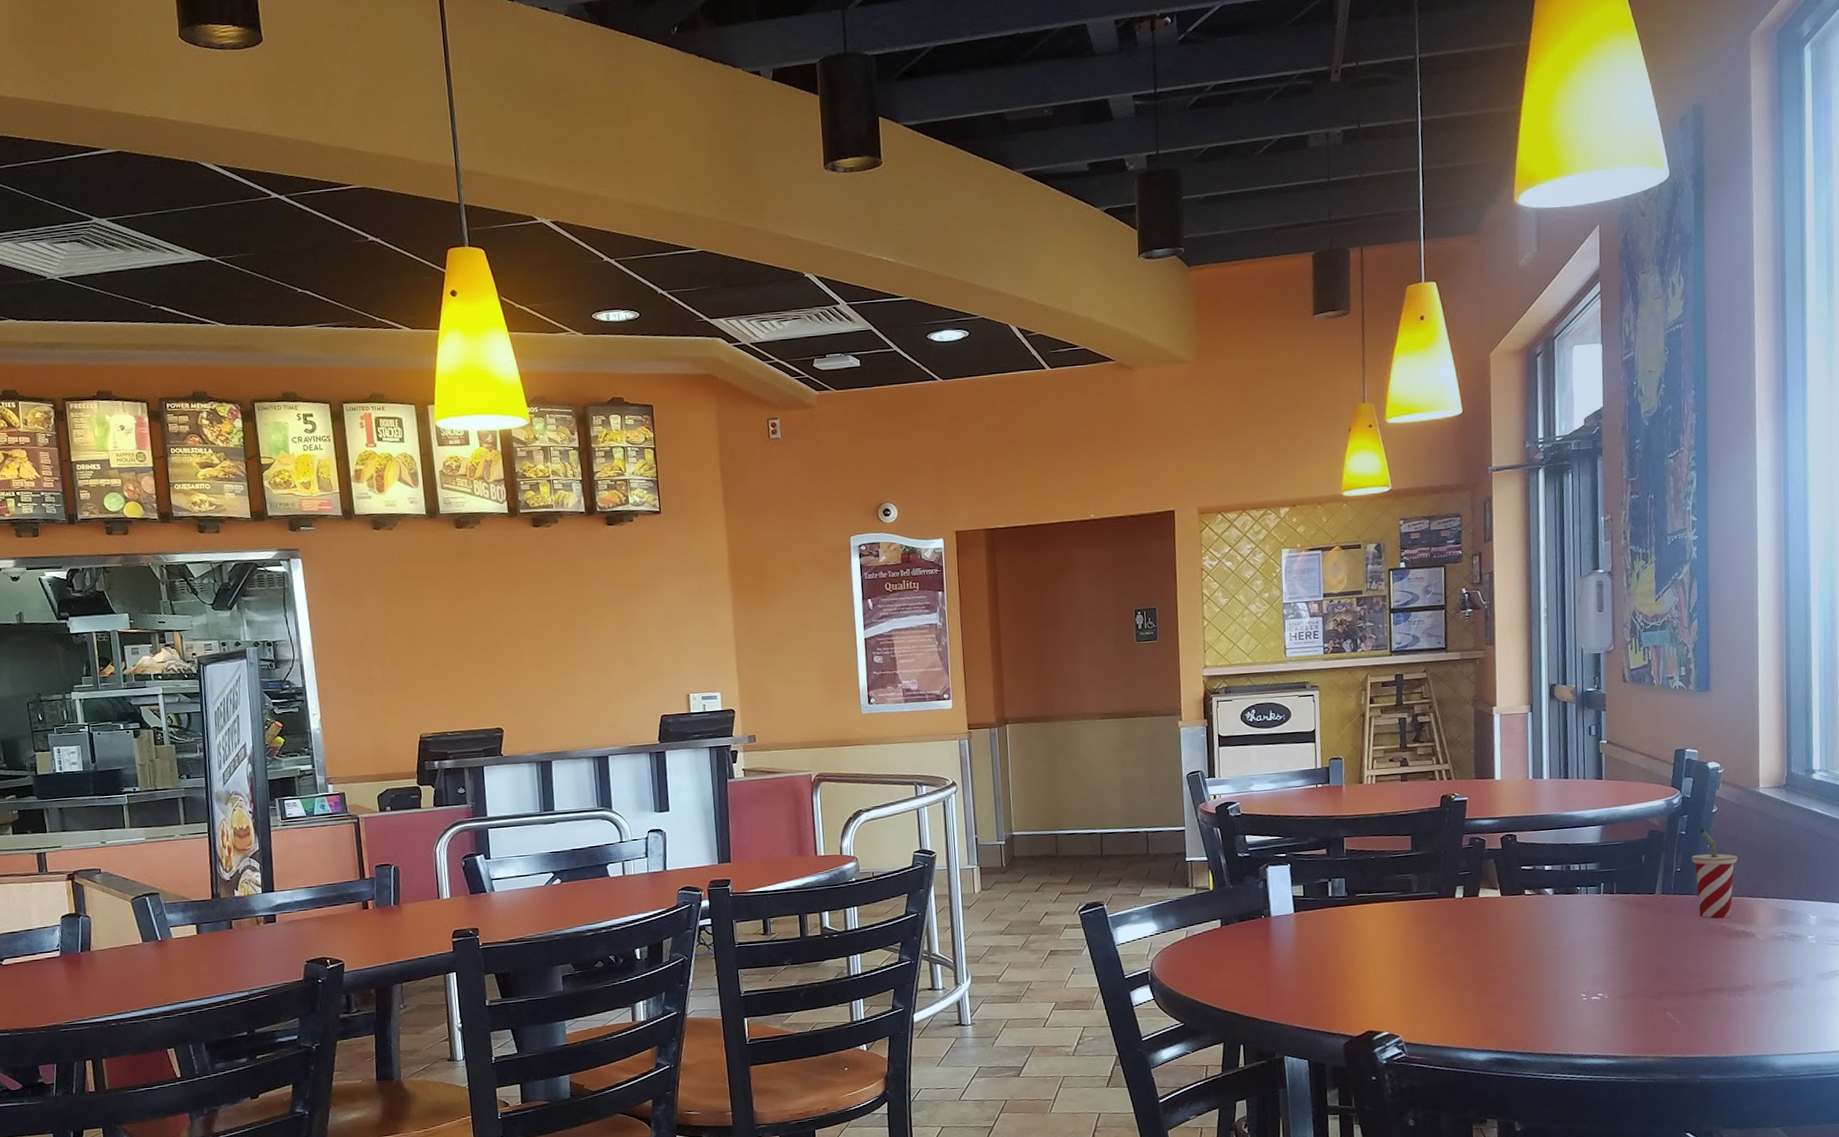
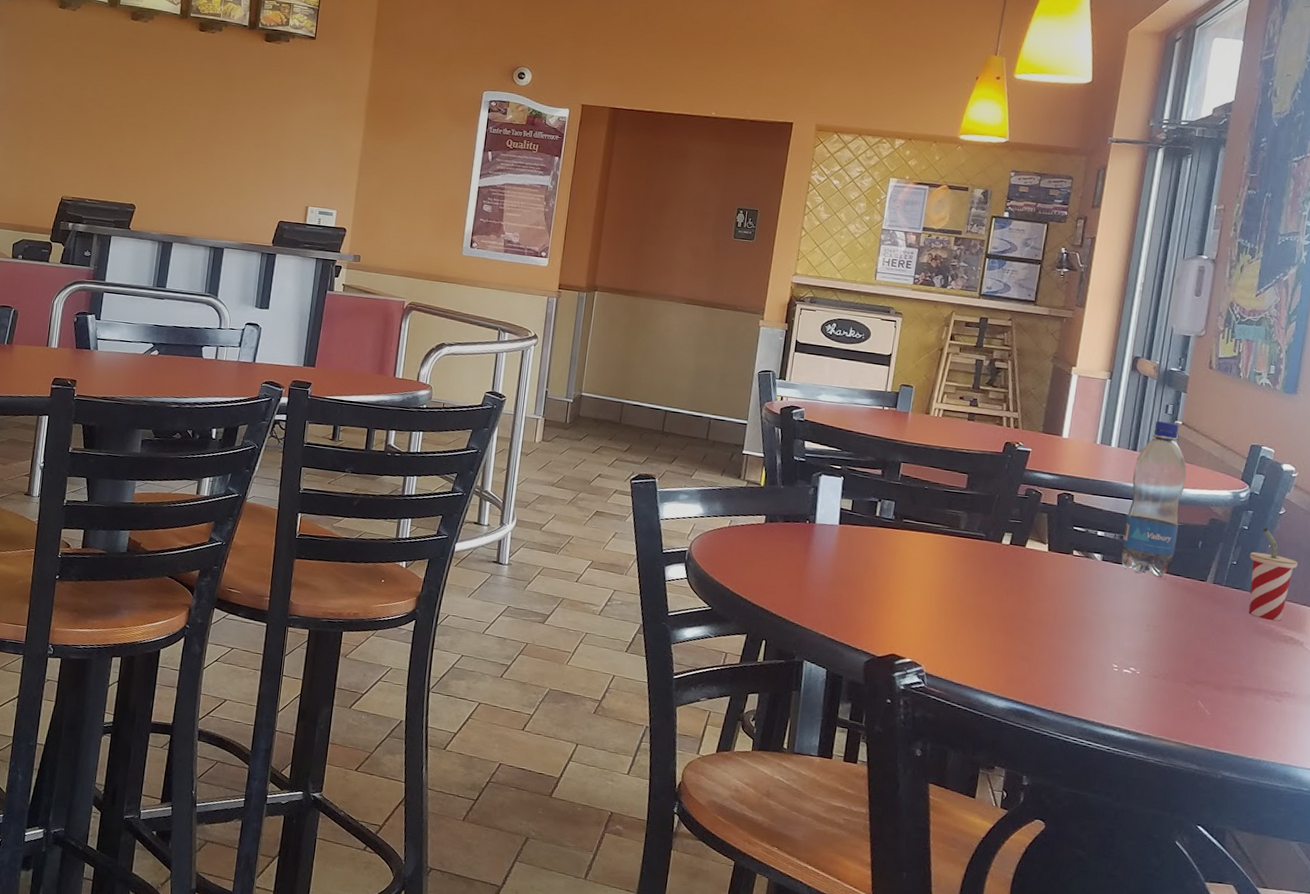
bottle: none [1569,743,1621,900] -> present [1121,420,1187,577]

